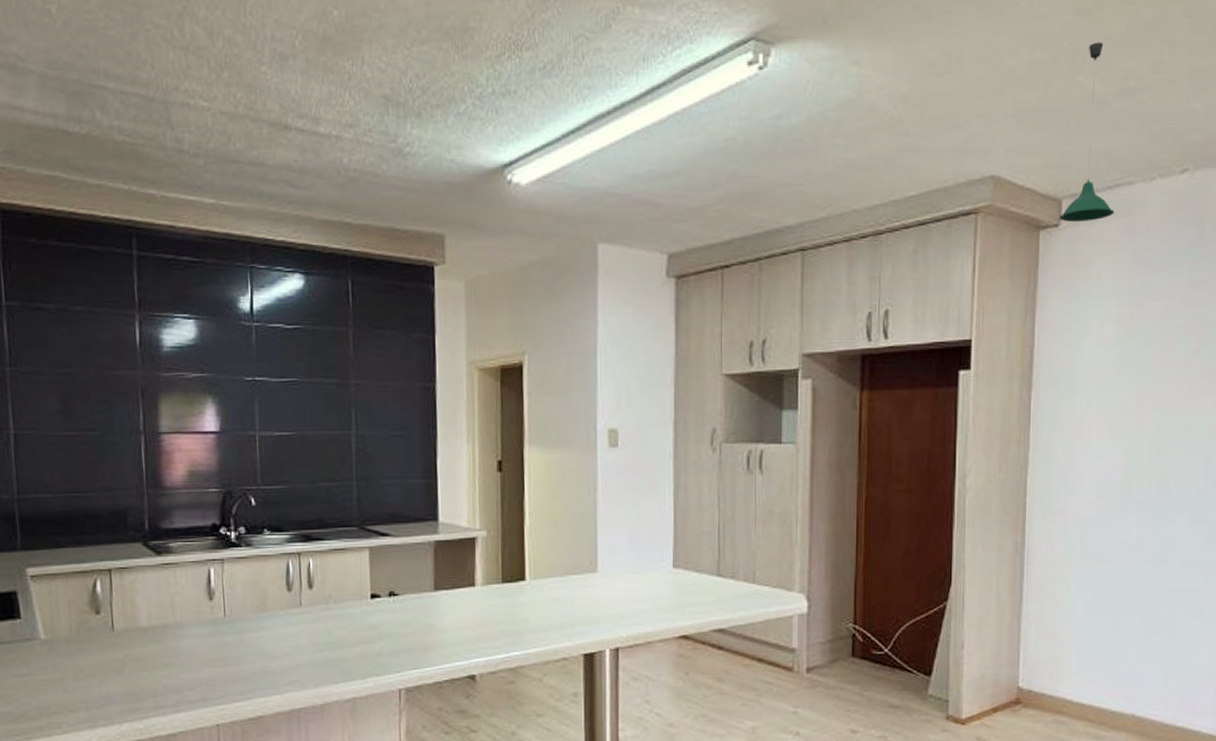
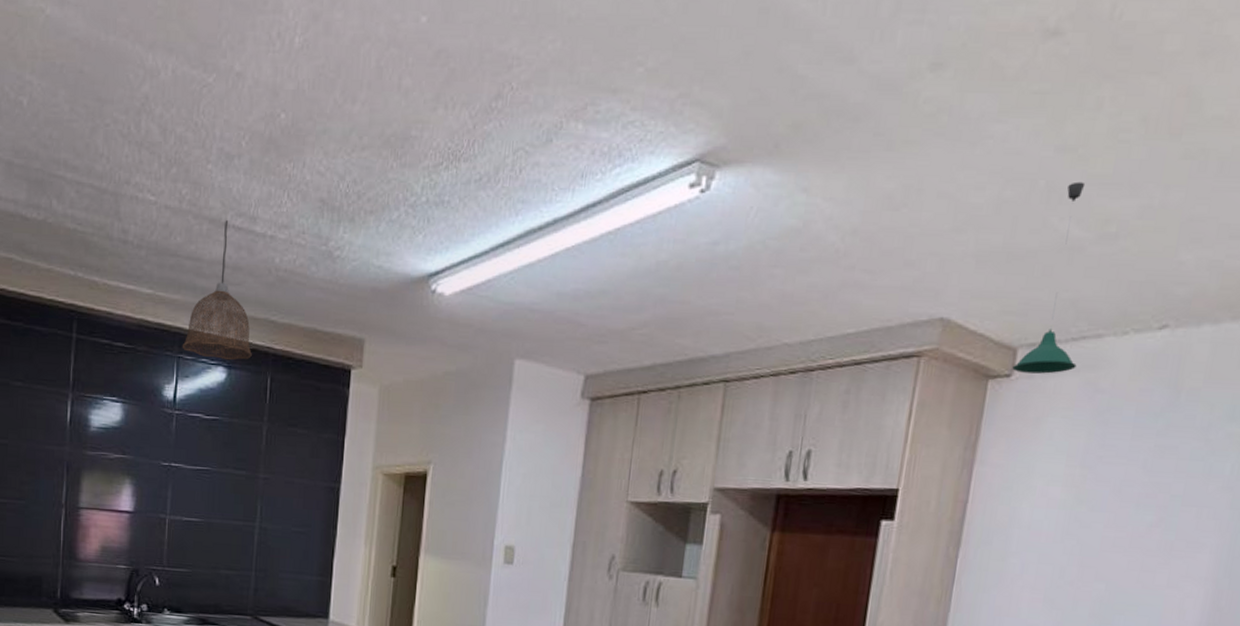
pendant lamp: none [253,123,329,267] -> present [182,220,252,361]

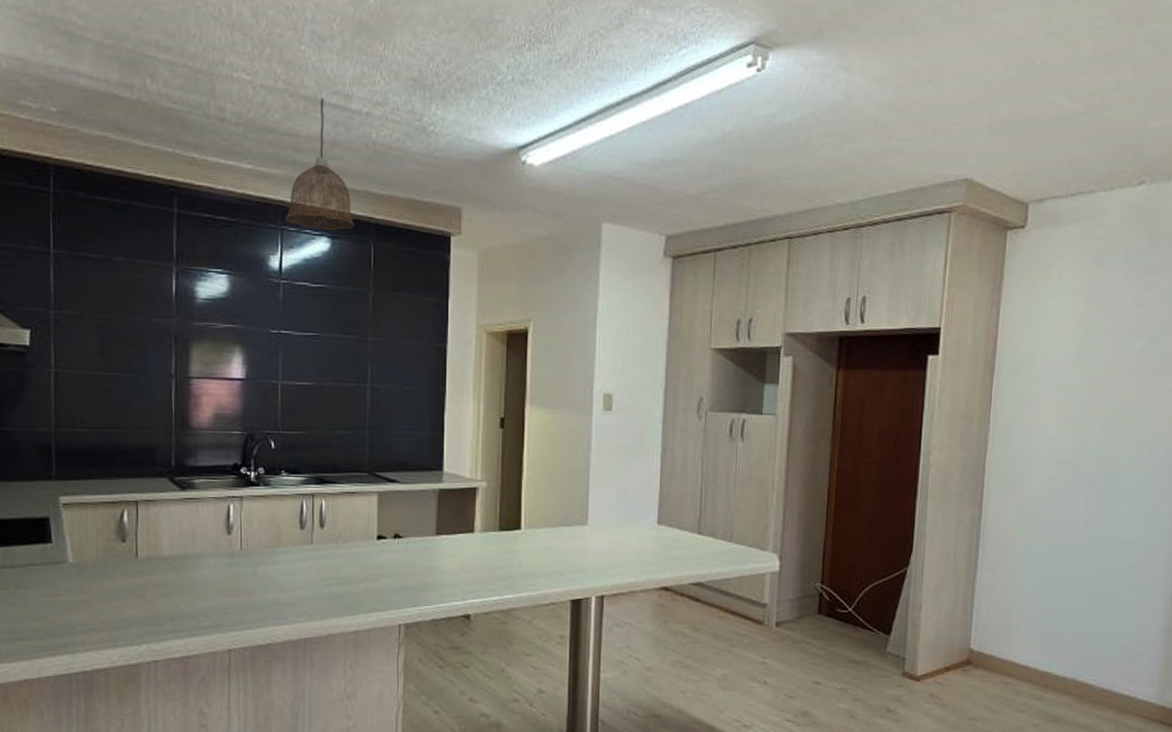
pendant light: present [1012,181,1086,374] -> none [1025,61,1076,225]

